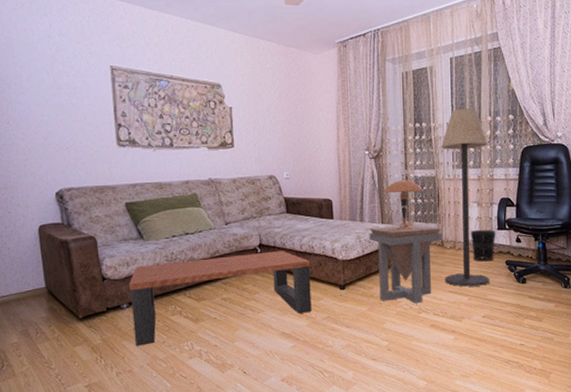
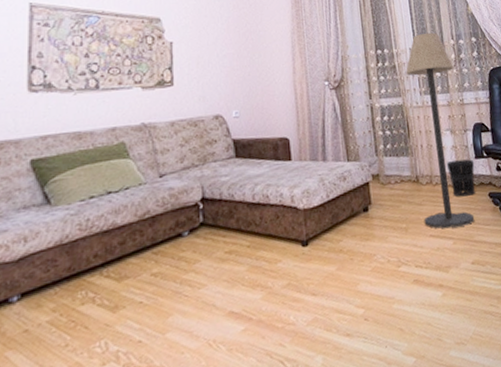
coffee table: present [129,251,312,347] -> none [24,204,268,358]
side table: present [369,225,442,304] -> none [333,160,417,256]
table lamp: present [384,178,423,230] -> none [348,109,391,168]

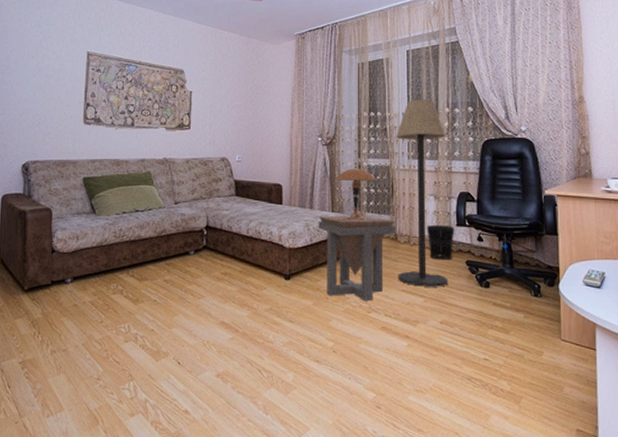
side table: none [333,160,417,256] -> present [318,215,396,302]
table lamp: none [348,109,391,168] -> present [336,167,377,221]

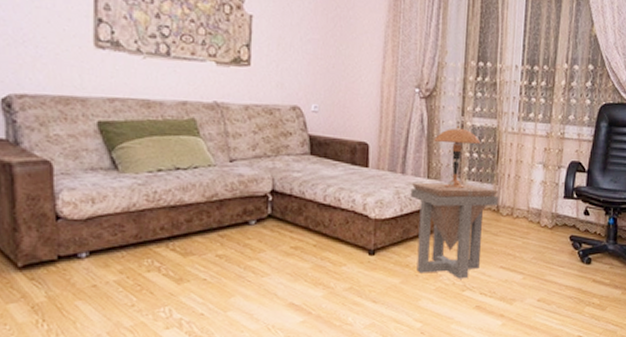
floor lamp: present [396,99,449,287] -> none [497,50,563,263]
wastebasket: present [426,225,455,260] -> none [531,197,562,235]

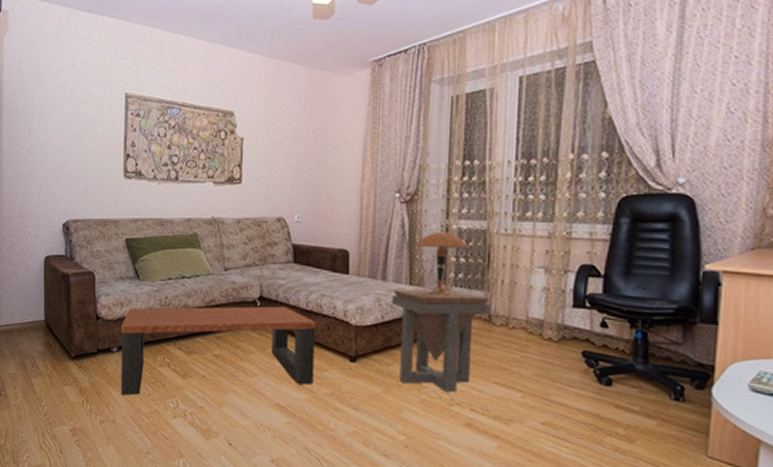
coffee table: none [93,200,335,310] -> present [121,306,317,396]

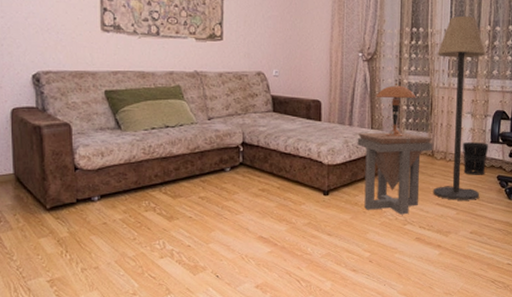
coffee table: present [121,306,317,396] -> none [103,151,294,243]
floor lamp: none [489,142,569,381] -> present [433,15,487,200]
wastebasket: none [531,305,570,349] -> present [462,142,489,175]

